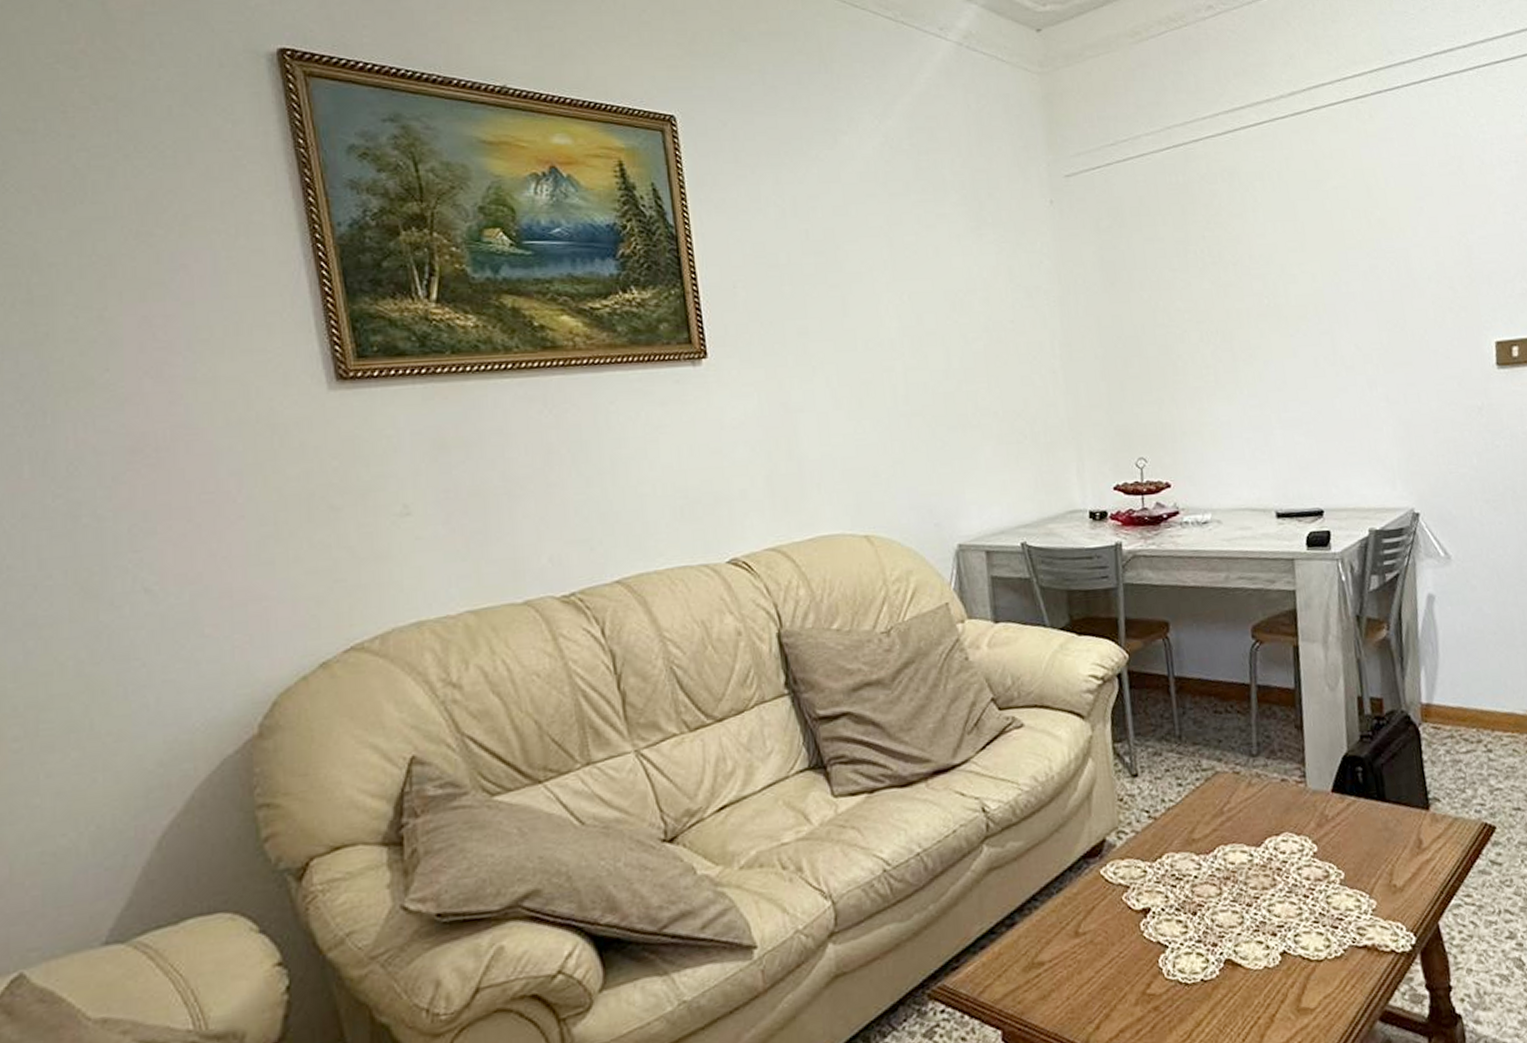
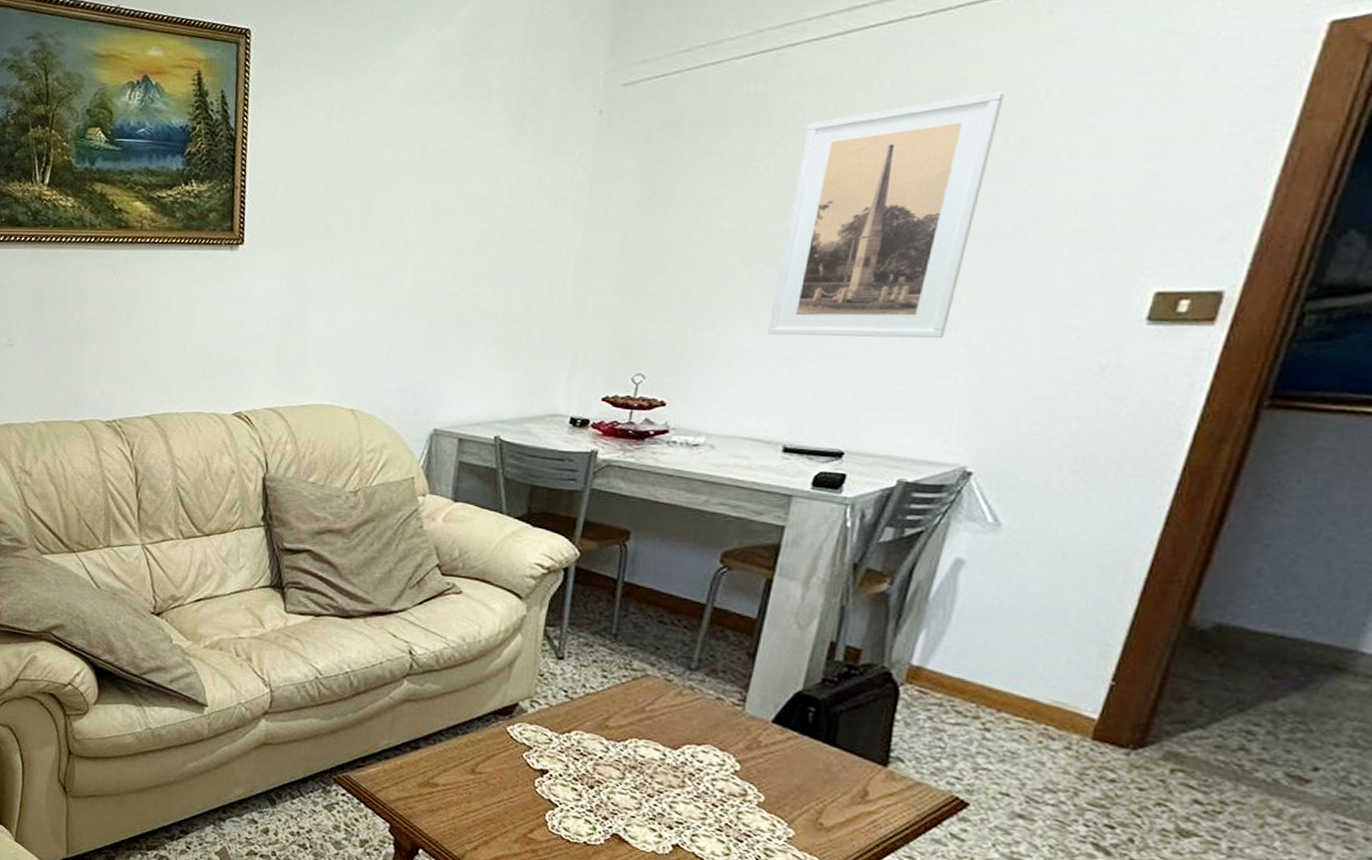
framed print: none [1224,181,1370,407] -> present [768,91,1005,339]

